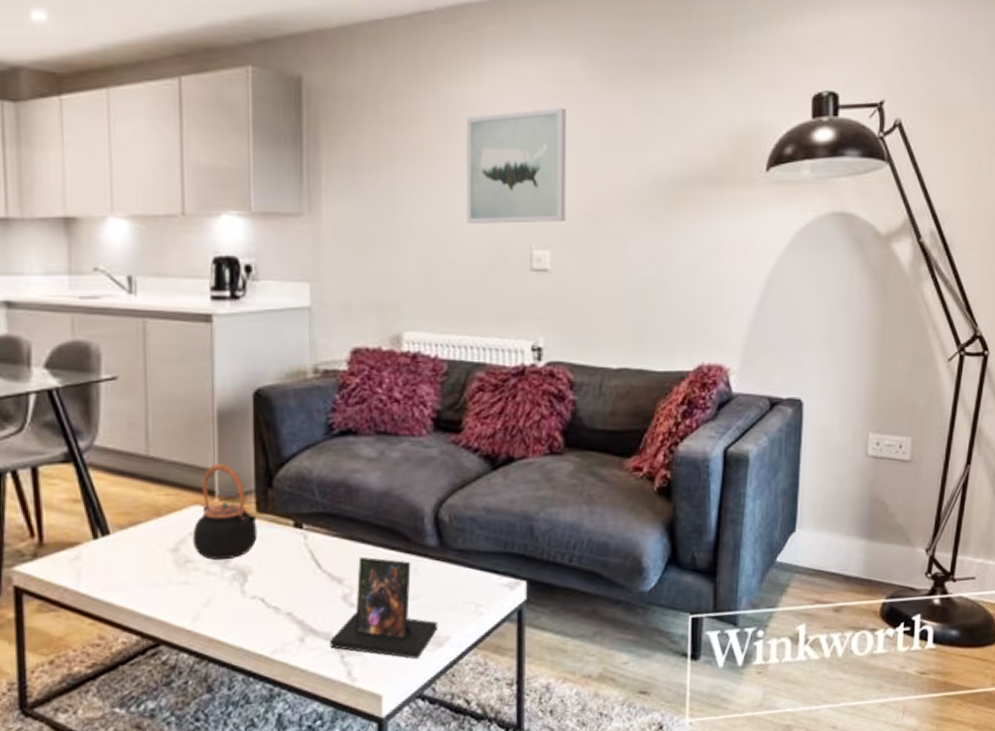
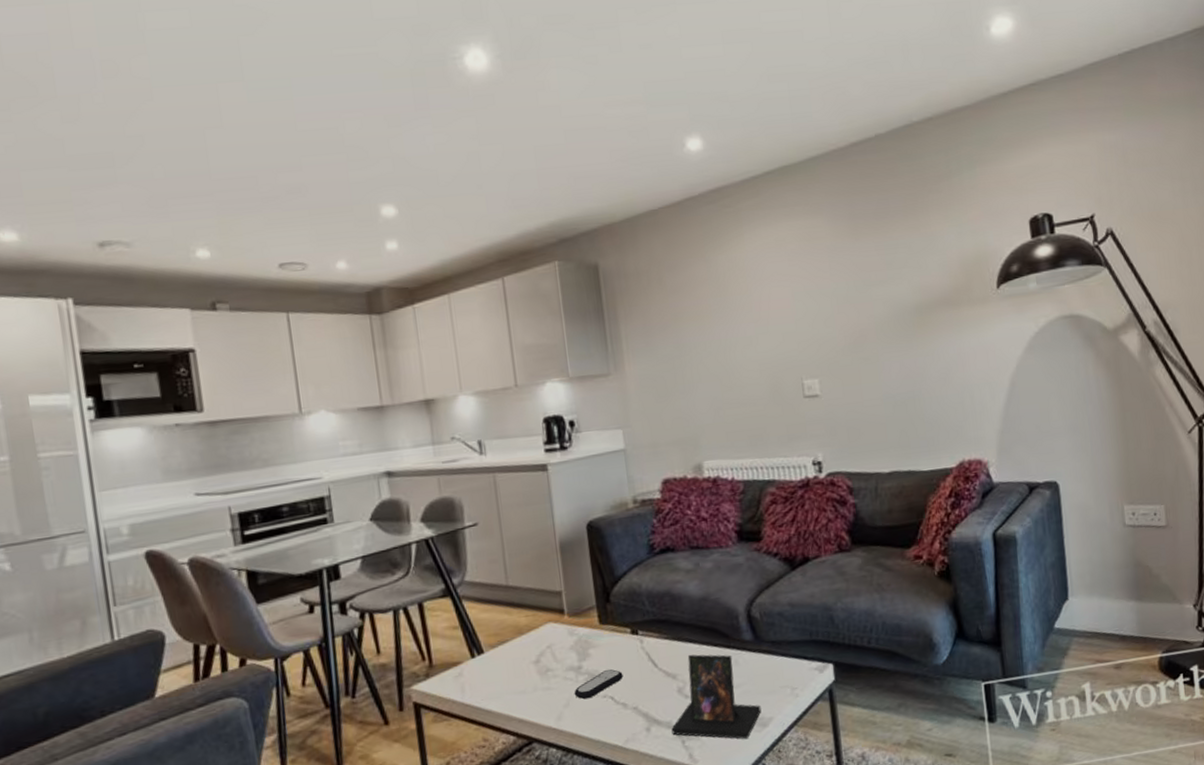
teapot: present [192,464,257,560] -> none [549,586,602,667]
remote control: none [216,565,279,599] -> present [574,669,623,699]
wall art: present [466,107,567,224] -> none [735,259,828,365]

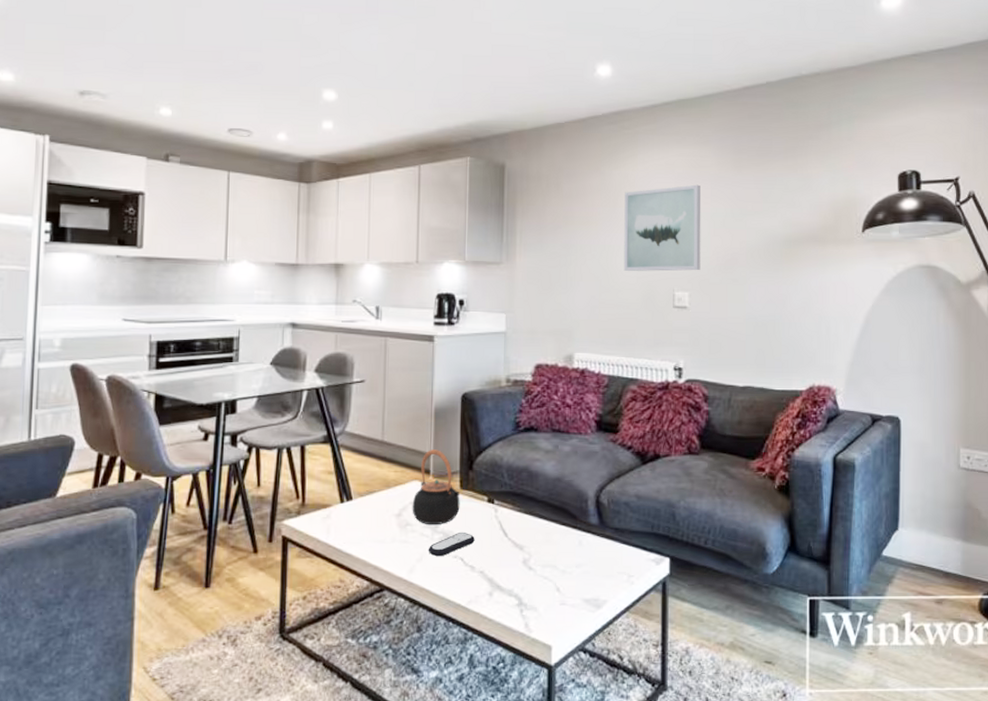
teapot: none [549,586,602,667] -> present [412,450,460,525]
photo frame: present [671,654,762,740] -> none [512,529,598,618]
wall art: none [735,259,828,365] -> present [624,184,701,271]

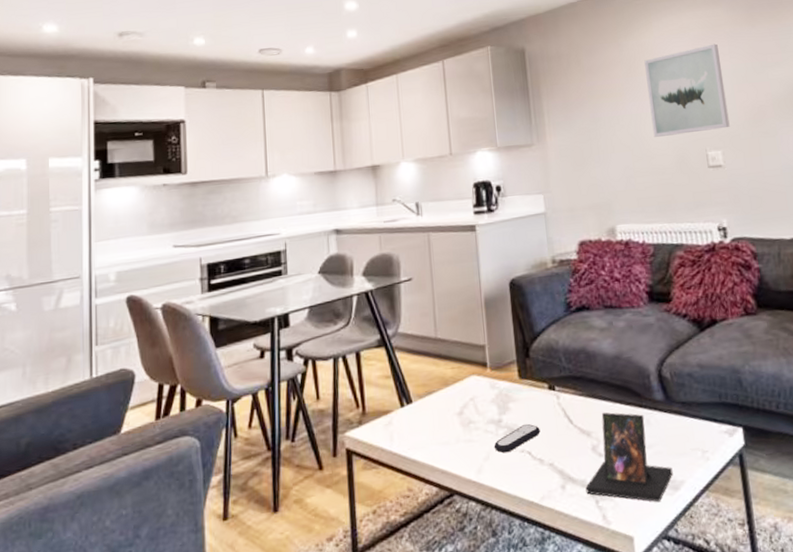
teapot: present [412,450,460,525] -> none [472,340,521,420]
photo frame: none [512,529,598,618] -> present [585,412,673,503]

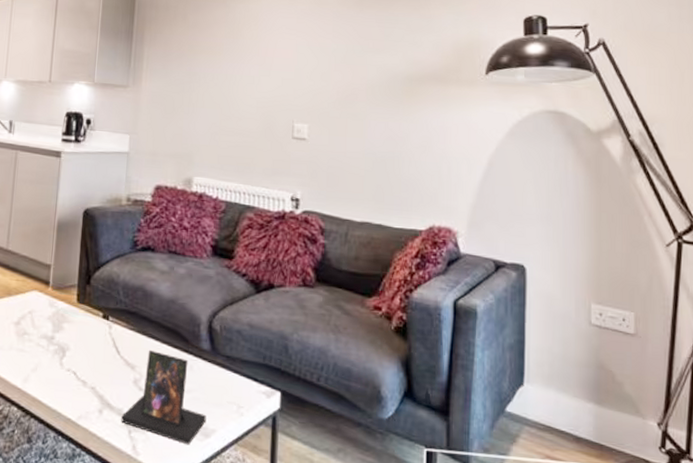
remote control: present [494,423,540,453] -> none [43,345,88,369]
wall art: present [644,43,730,137] -> none [244,20,323,104]

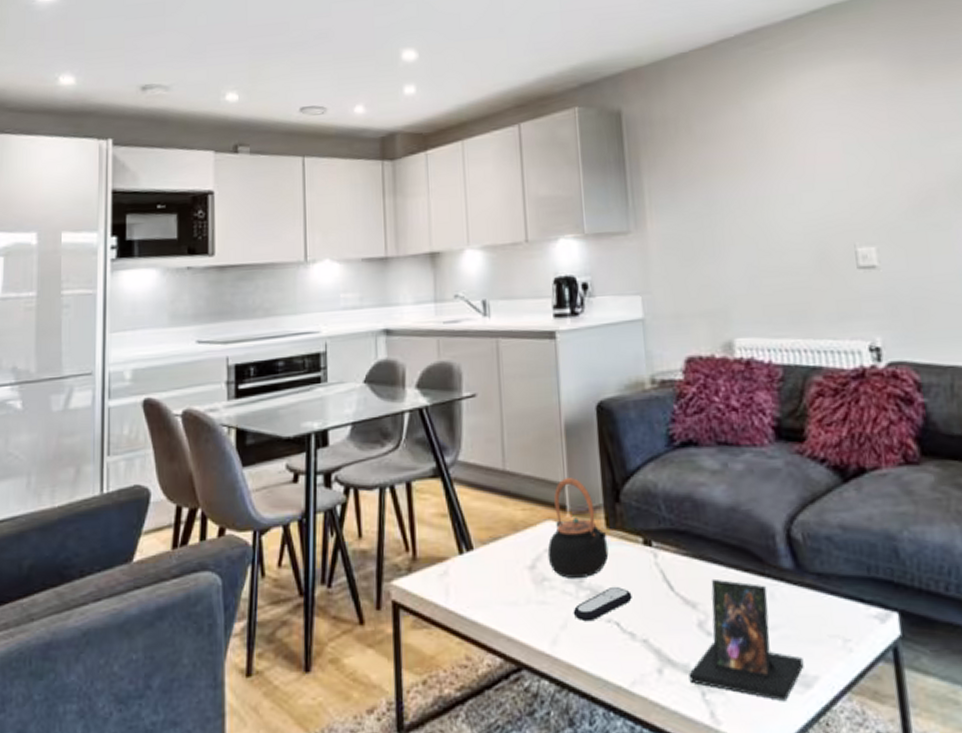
teapot: none [30,261,77,337] -> present [547,478,609,579]
remote control: none [43,345,88,369] -> present [573,586,632,622]

